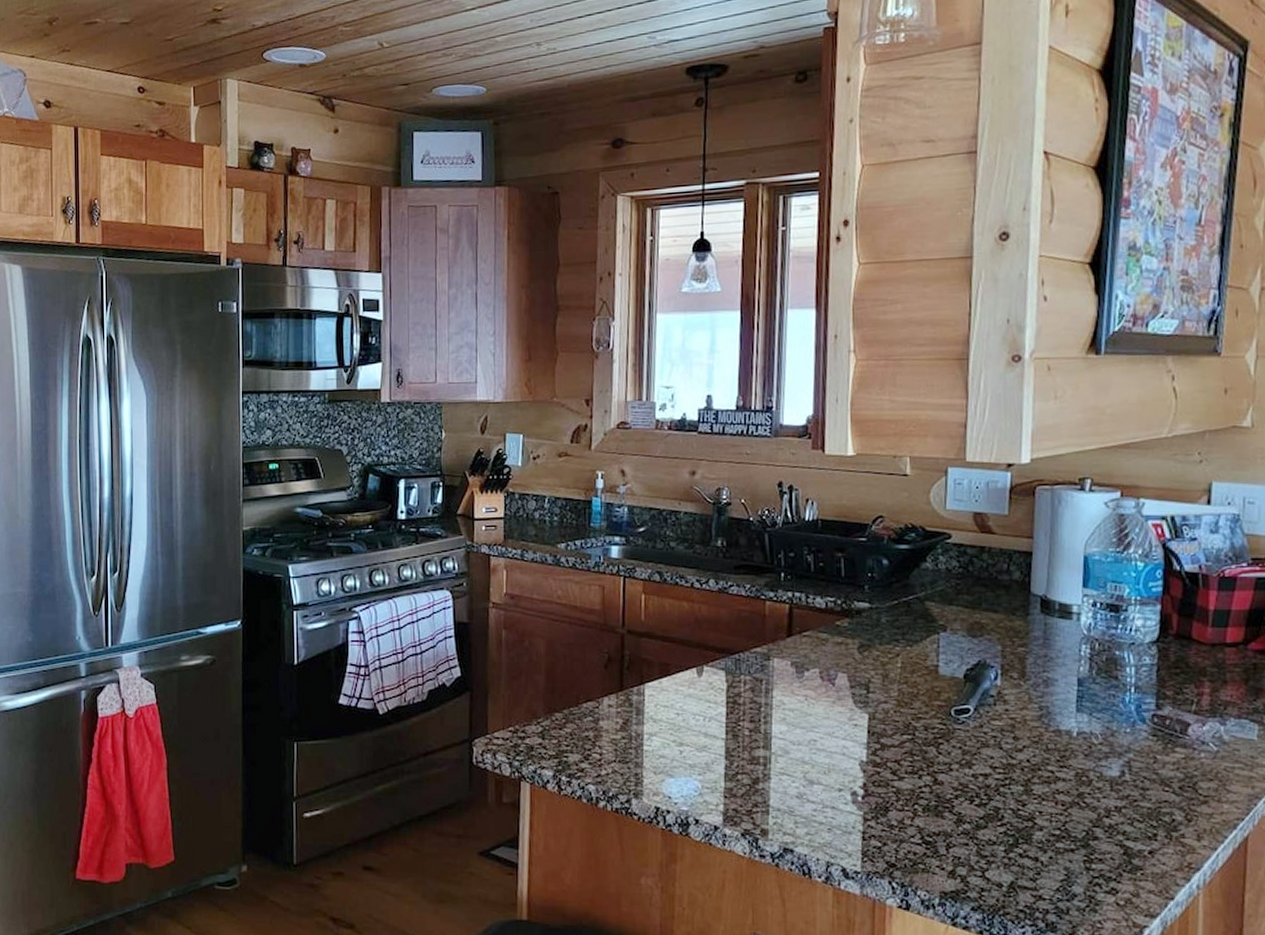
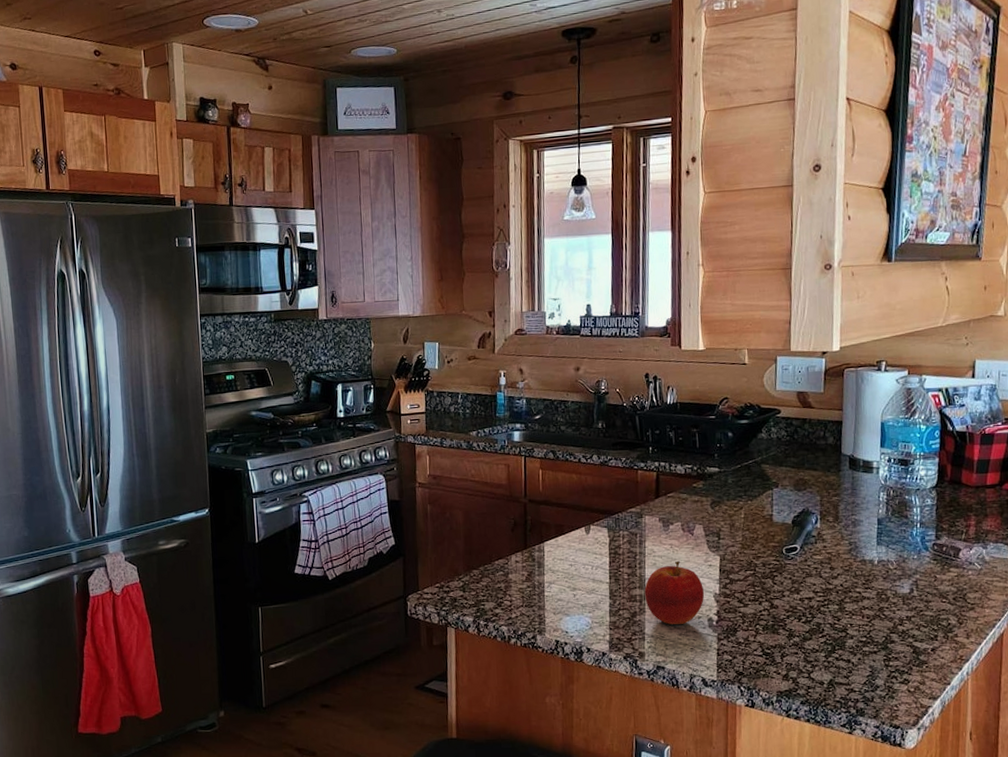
apple: none [770,717,848,797] -> present [644,561,705,625]

